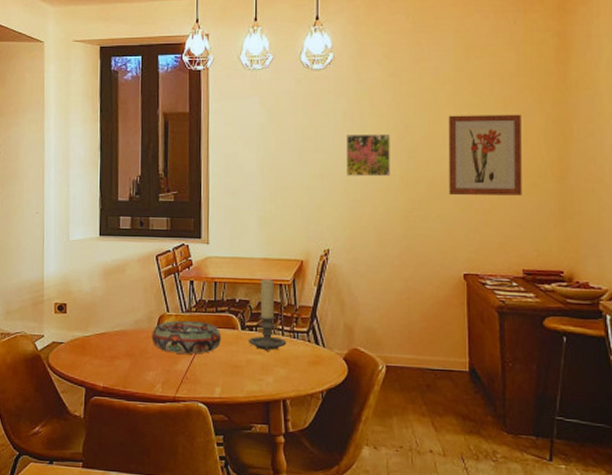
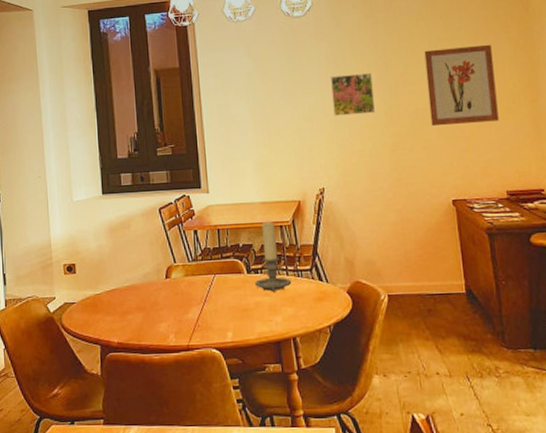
decorative bowl: present [152,320,222,354] -> none [161,269,229,303]

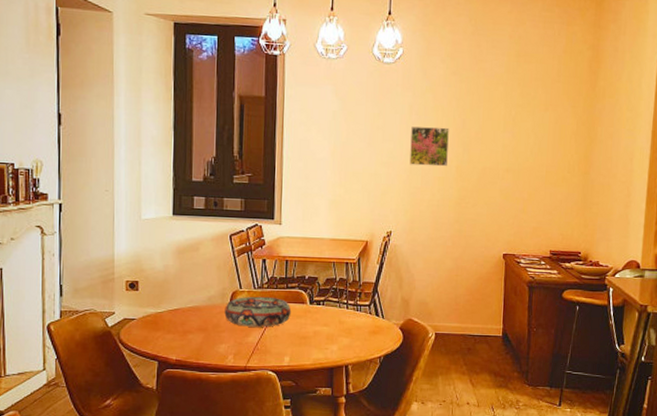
decorative bowl: none [161,269,229,303] -> present [224,296,292,327]
candle holder: present [255,221,292,292] -> none [316,257,351,323]
wall art: present [424,44,499,127] -> none [495,113,558,187]

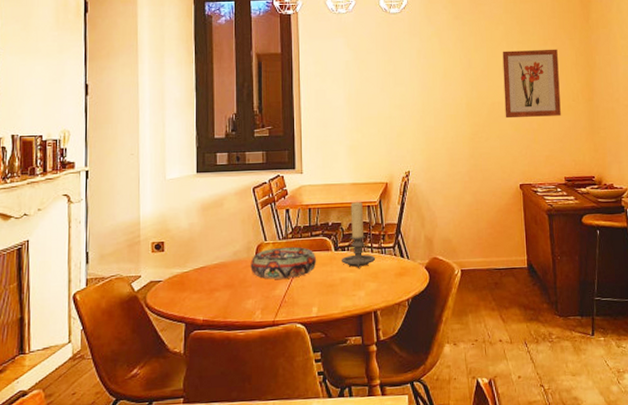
candle holder: none [316,257,351,323] -> present [342,201,376,268]
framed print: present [409,126,449,167] -> none [421,68,458,106]
wall art: none [495,113,558,187] -> present [502,49,561,119]

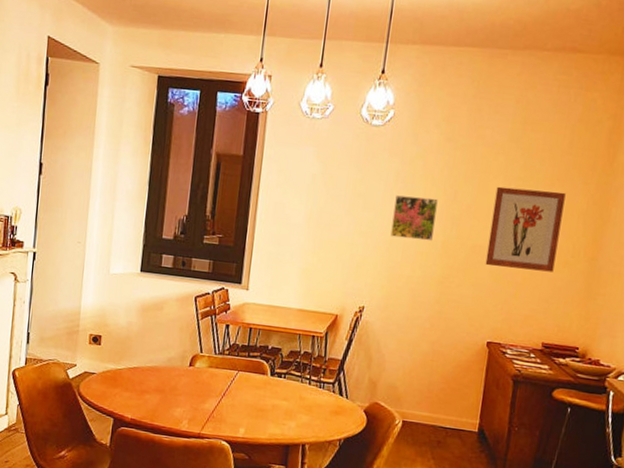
decorative bowl: present [250,246,317,280] -> none [183,361,251,396]
candle holder: present [342,201,376,268] -> none [276,328,313,398]
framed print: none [421,68,458,106] -> present [390,195,438,242]

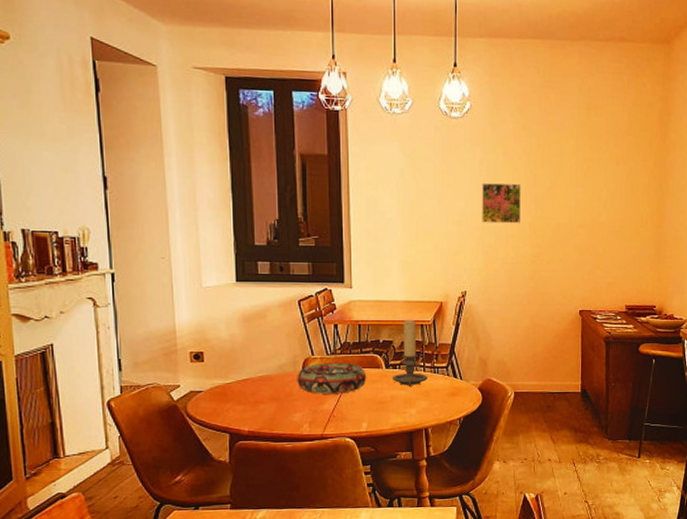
decorative bowl: none [183,361,251,396] -> present [297,362,367,394]
candle holder: none [276,328,313,398] -> present [393,319,428,386]
wall art: present [485,186,566,272] -> none [569,168,630,242]

